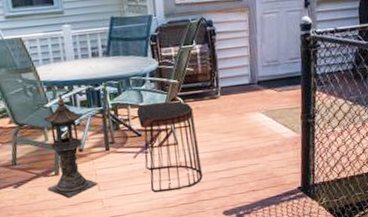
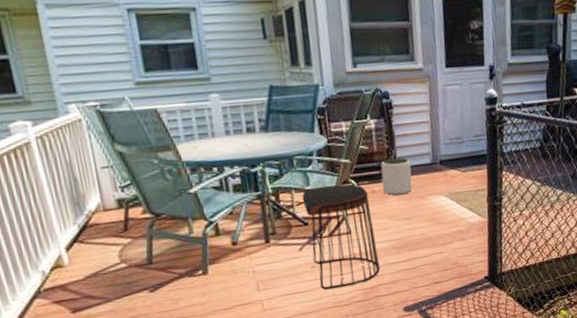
lantern: present [43,93,98,199] -> none [186,176,257,302]
plant pot: none [204,78,233,112] -> present [380,157,413,196]

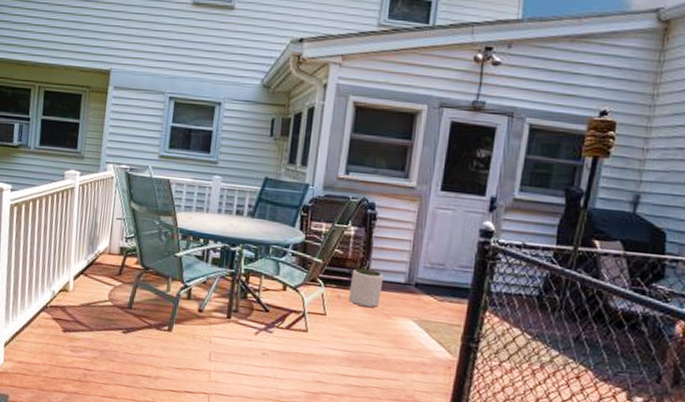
stool: present [302,184,381,291] -> none [265,277,333,386]

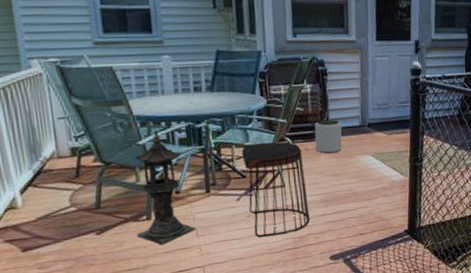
lantern: none [156,245,213,360] -> present [134,130,196,246]
stool: none [265,277,333,386] -> present [241,142,311,238]

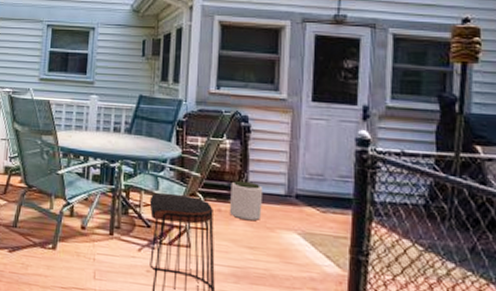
lantern: present [134,130,196,246] -> none [41,162,94,279]

